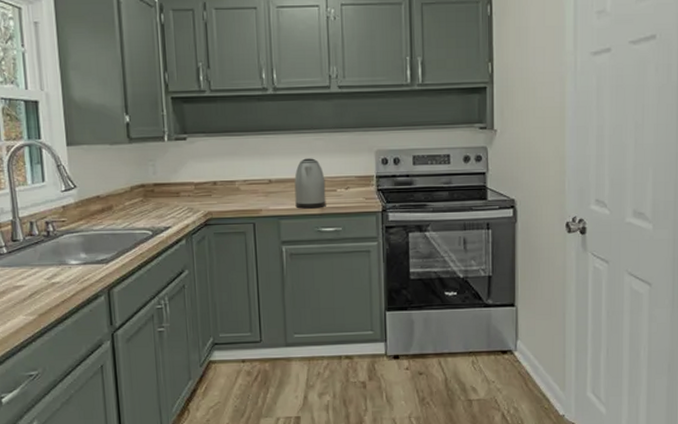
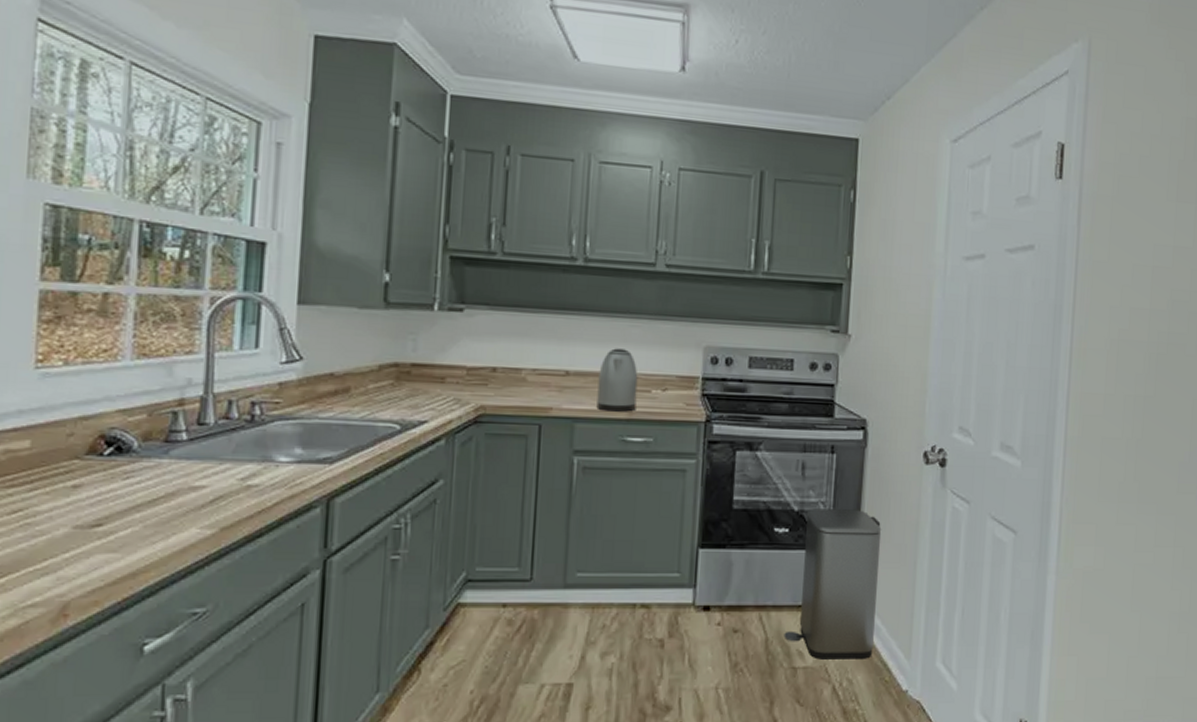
pedal bin: none [459,273,534,393] -> present [784,509,882,660]

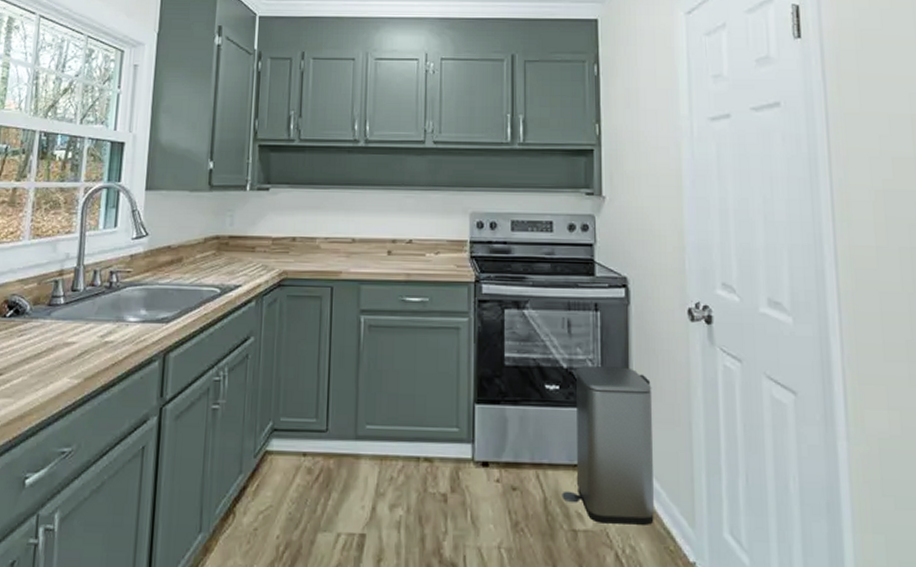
kettle: present [596,348,638,412] -> none [379,217,414,274]

